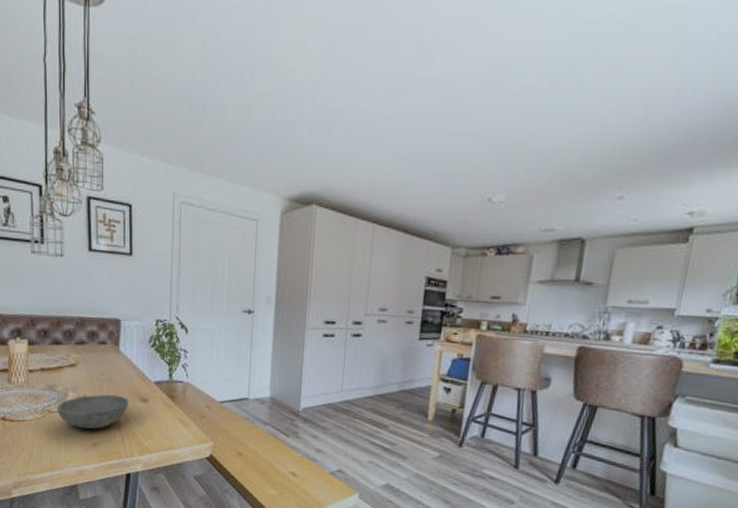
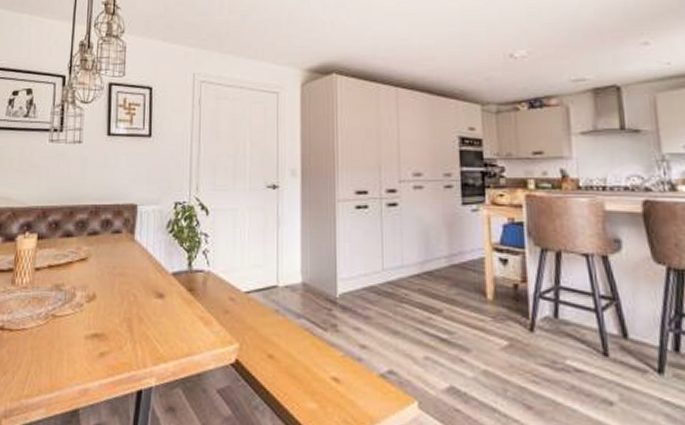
soup bowl: present [56,394,130,430] -> none [61,291,144,336]

